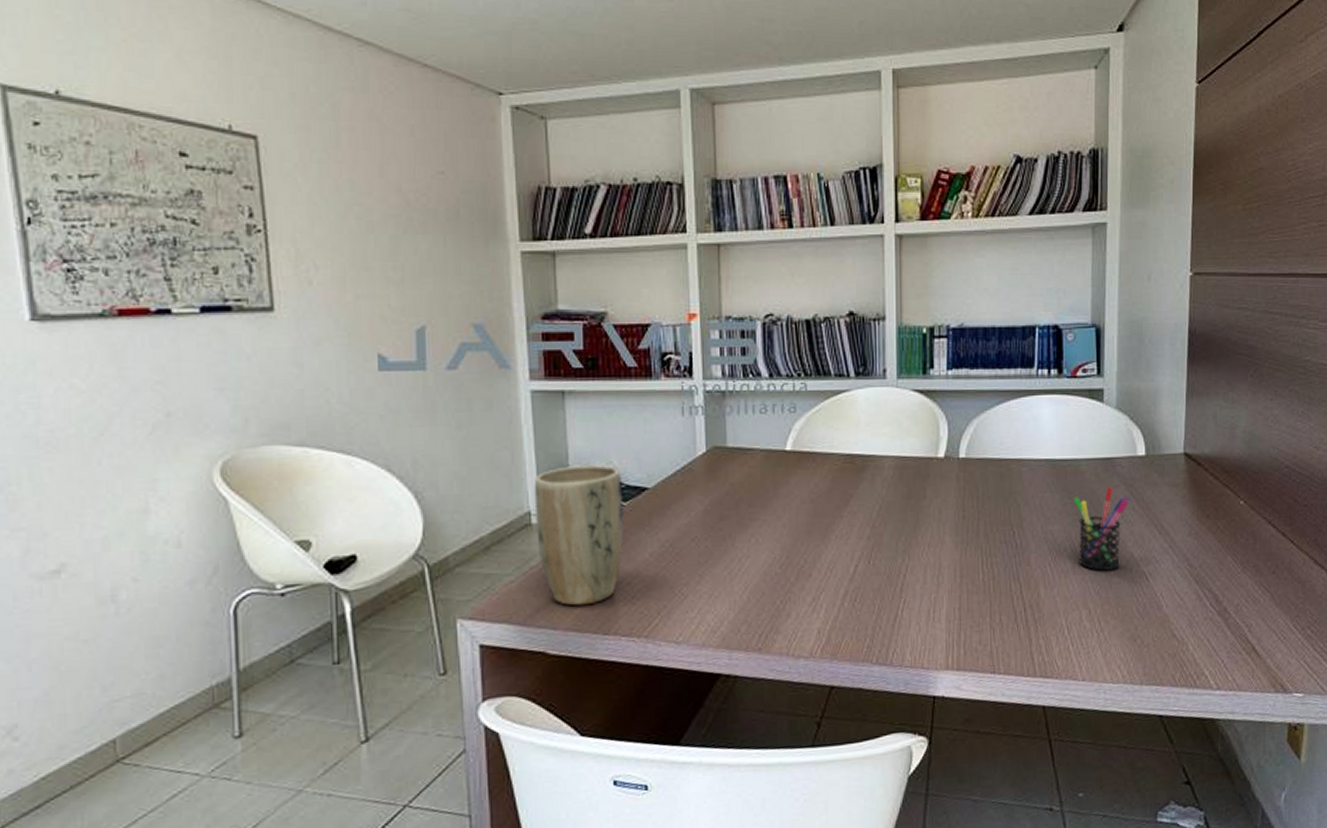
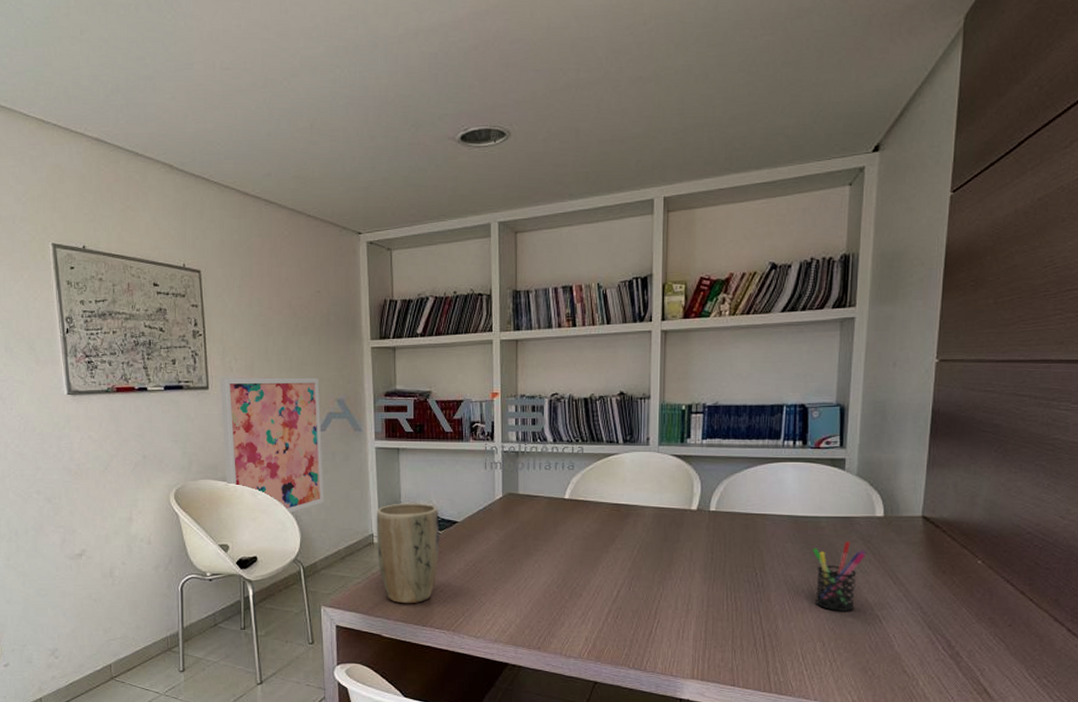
wall art: none [292,293,458,489] -> present [220,377,325,514]

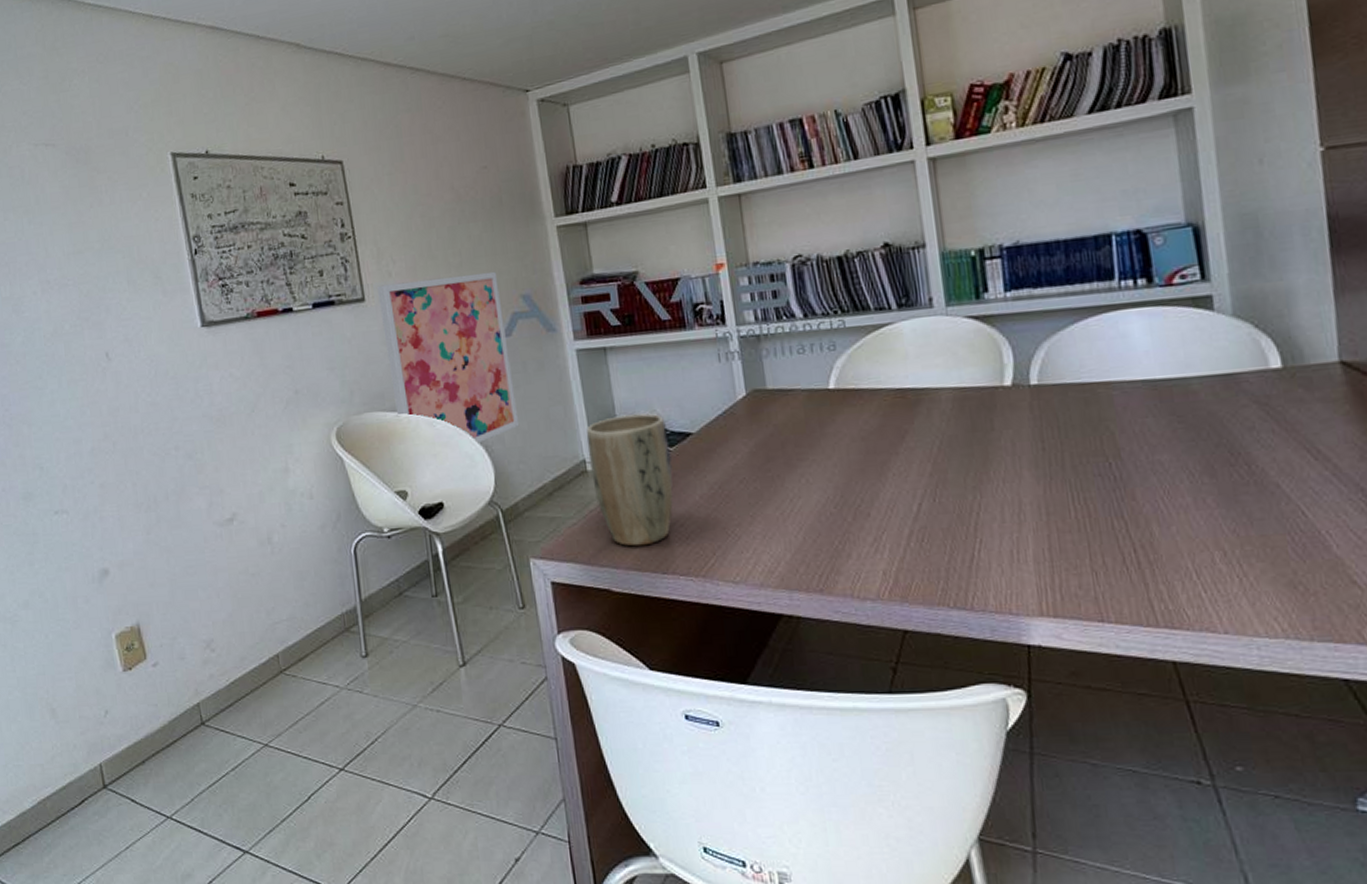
pen holder: present [812,542,866,611] -> none [1185,407,1265,505]

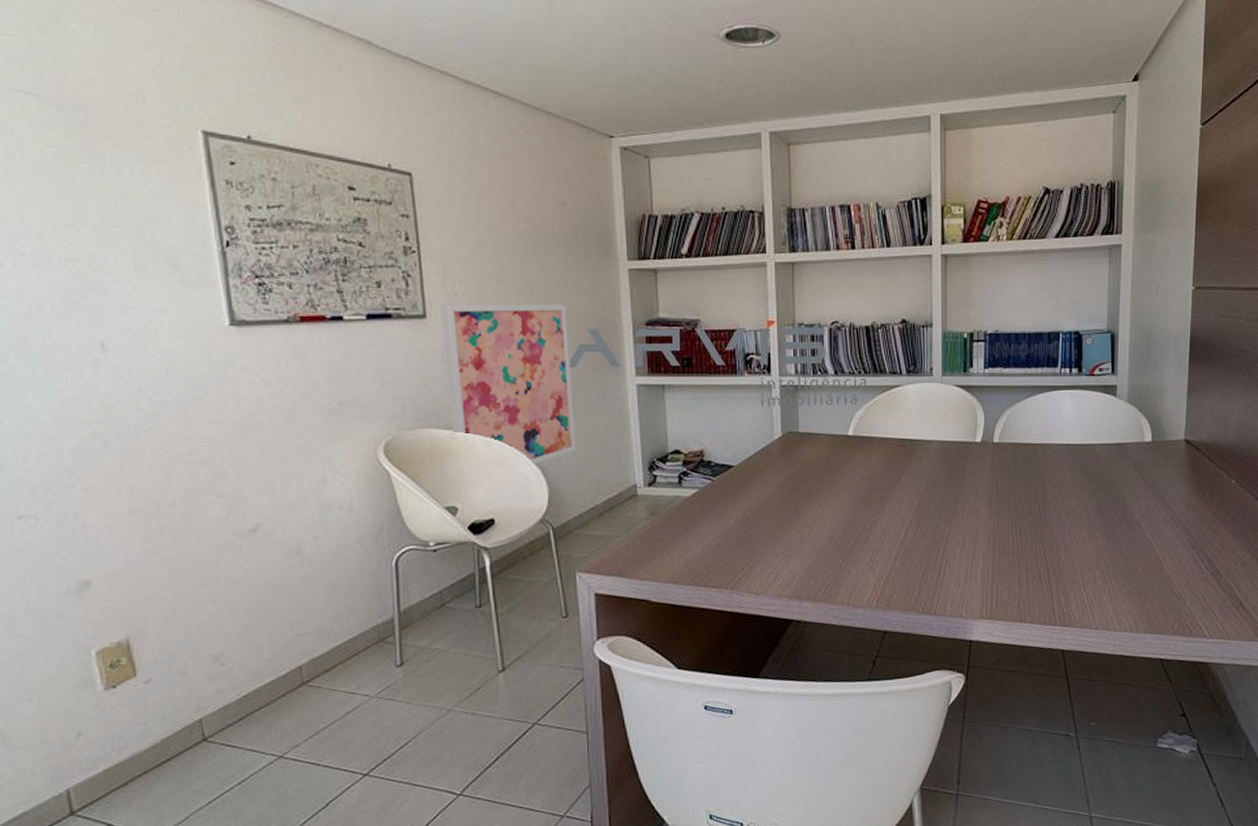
plant pot: present [586,413,673,547] -> none [639,446,713,563]

